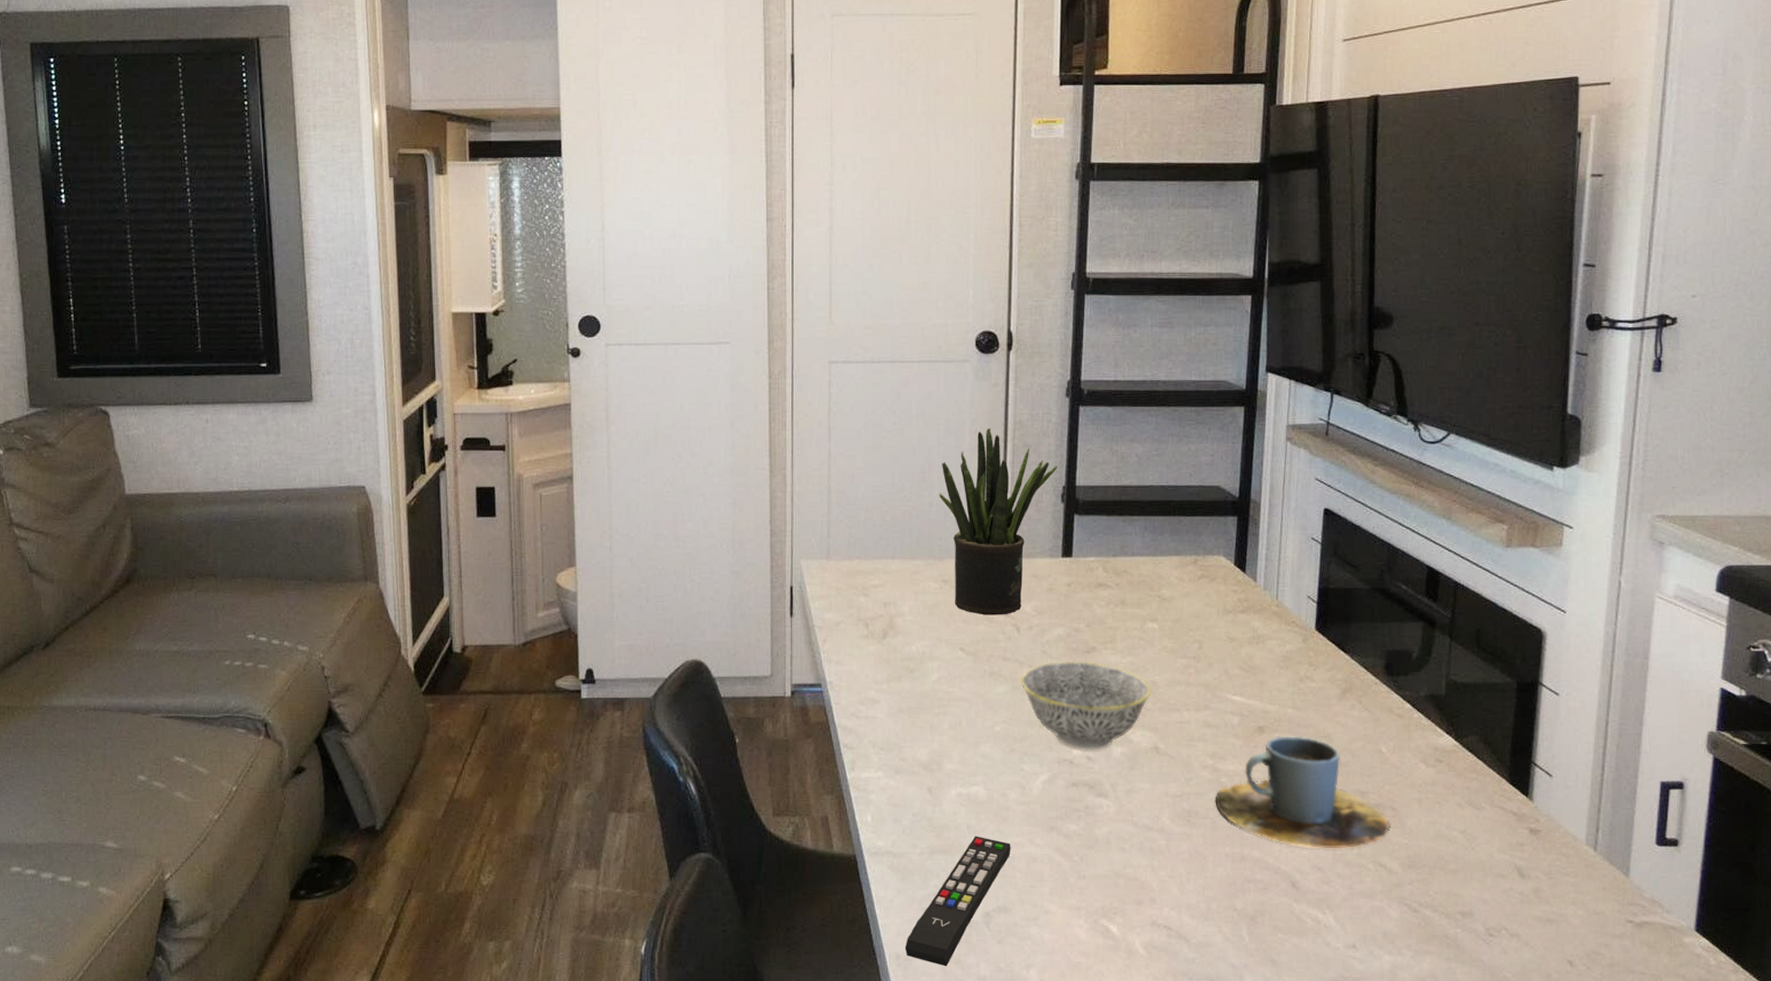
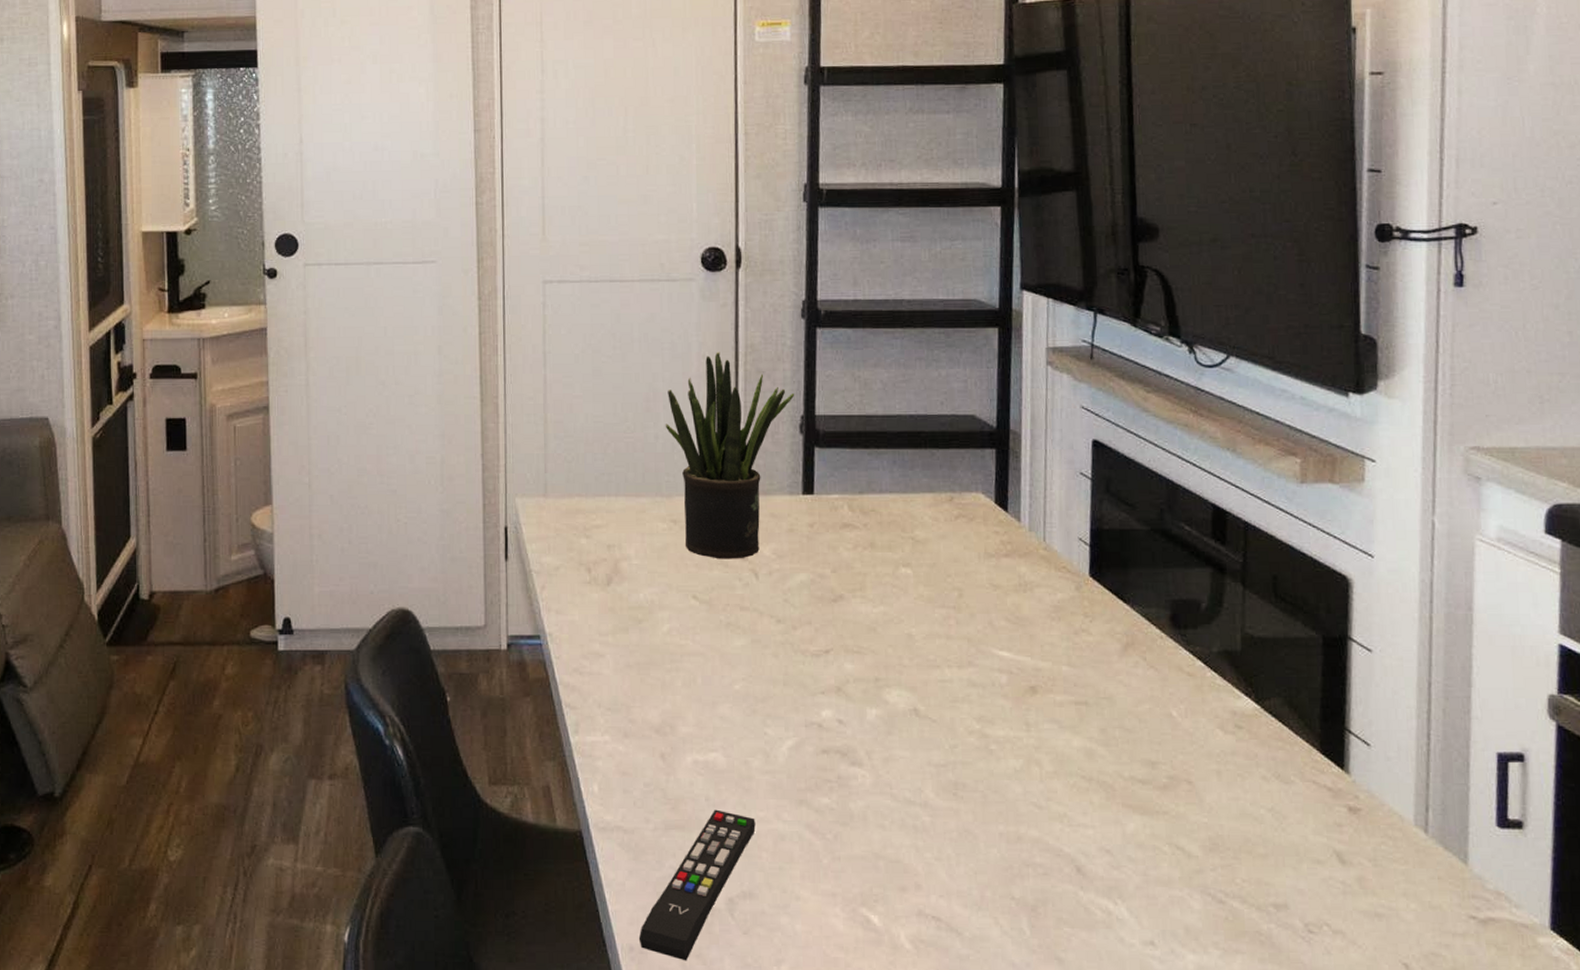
bowl: present [1020,660,1151,750] -> none [760,610,907,712]
cup: present [1215,736,1389,849] -> none [984,697,1185,829]

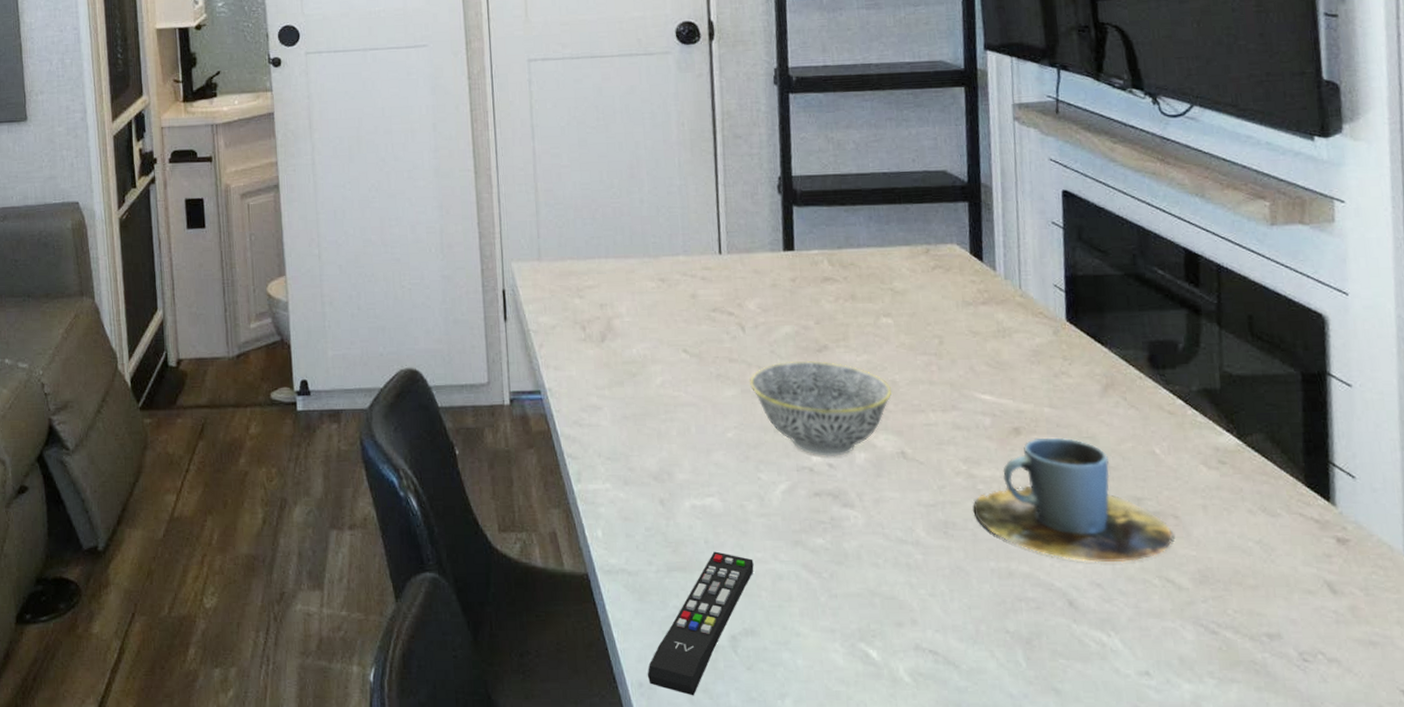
potted plant: present [665,352,795,559] -> none [649,119,772,315]
bowl: none [760,610,907,712] -> present [749,360,891,456]
cup: none [984,697,1185,829] -> present [973,437,1173,563]

